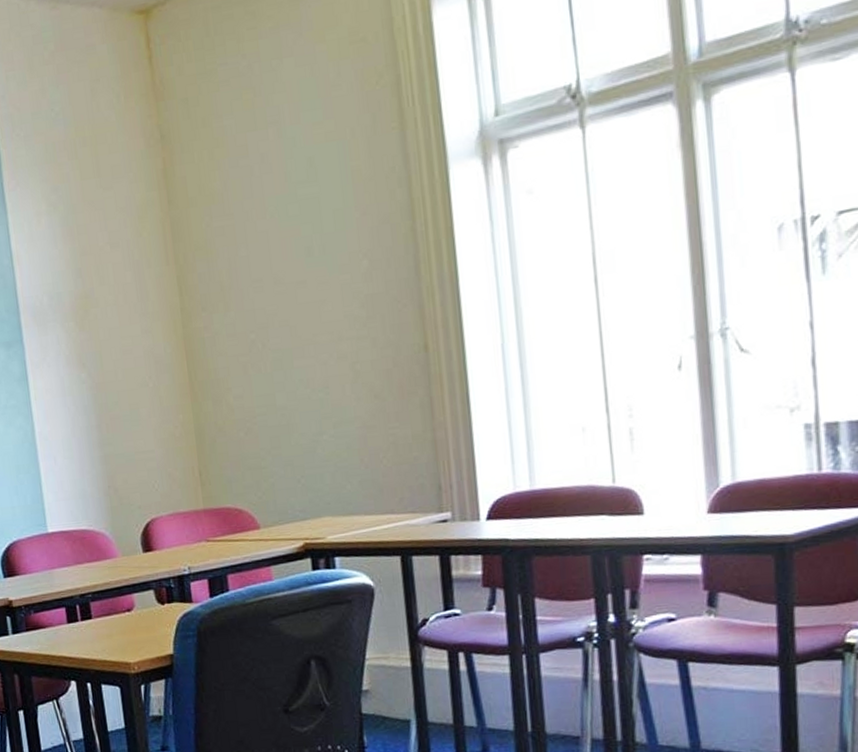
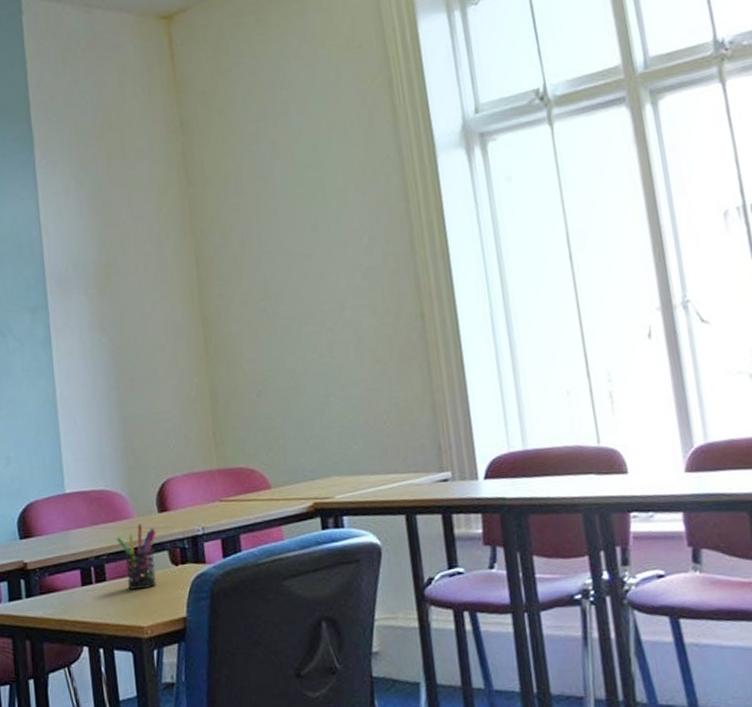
pen holder: none [101,563,142,628] -> present [117,523,156,590]

